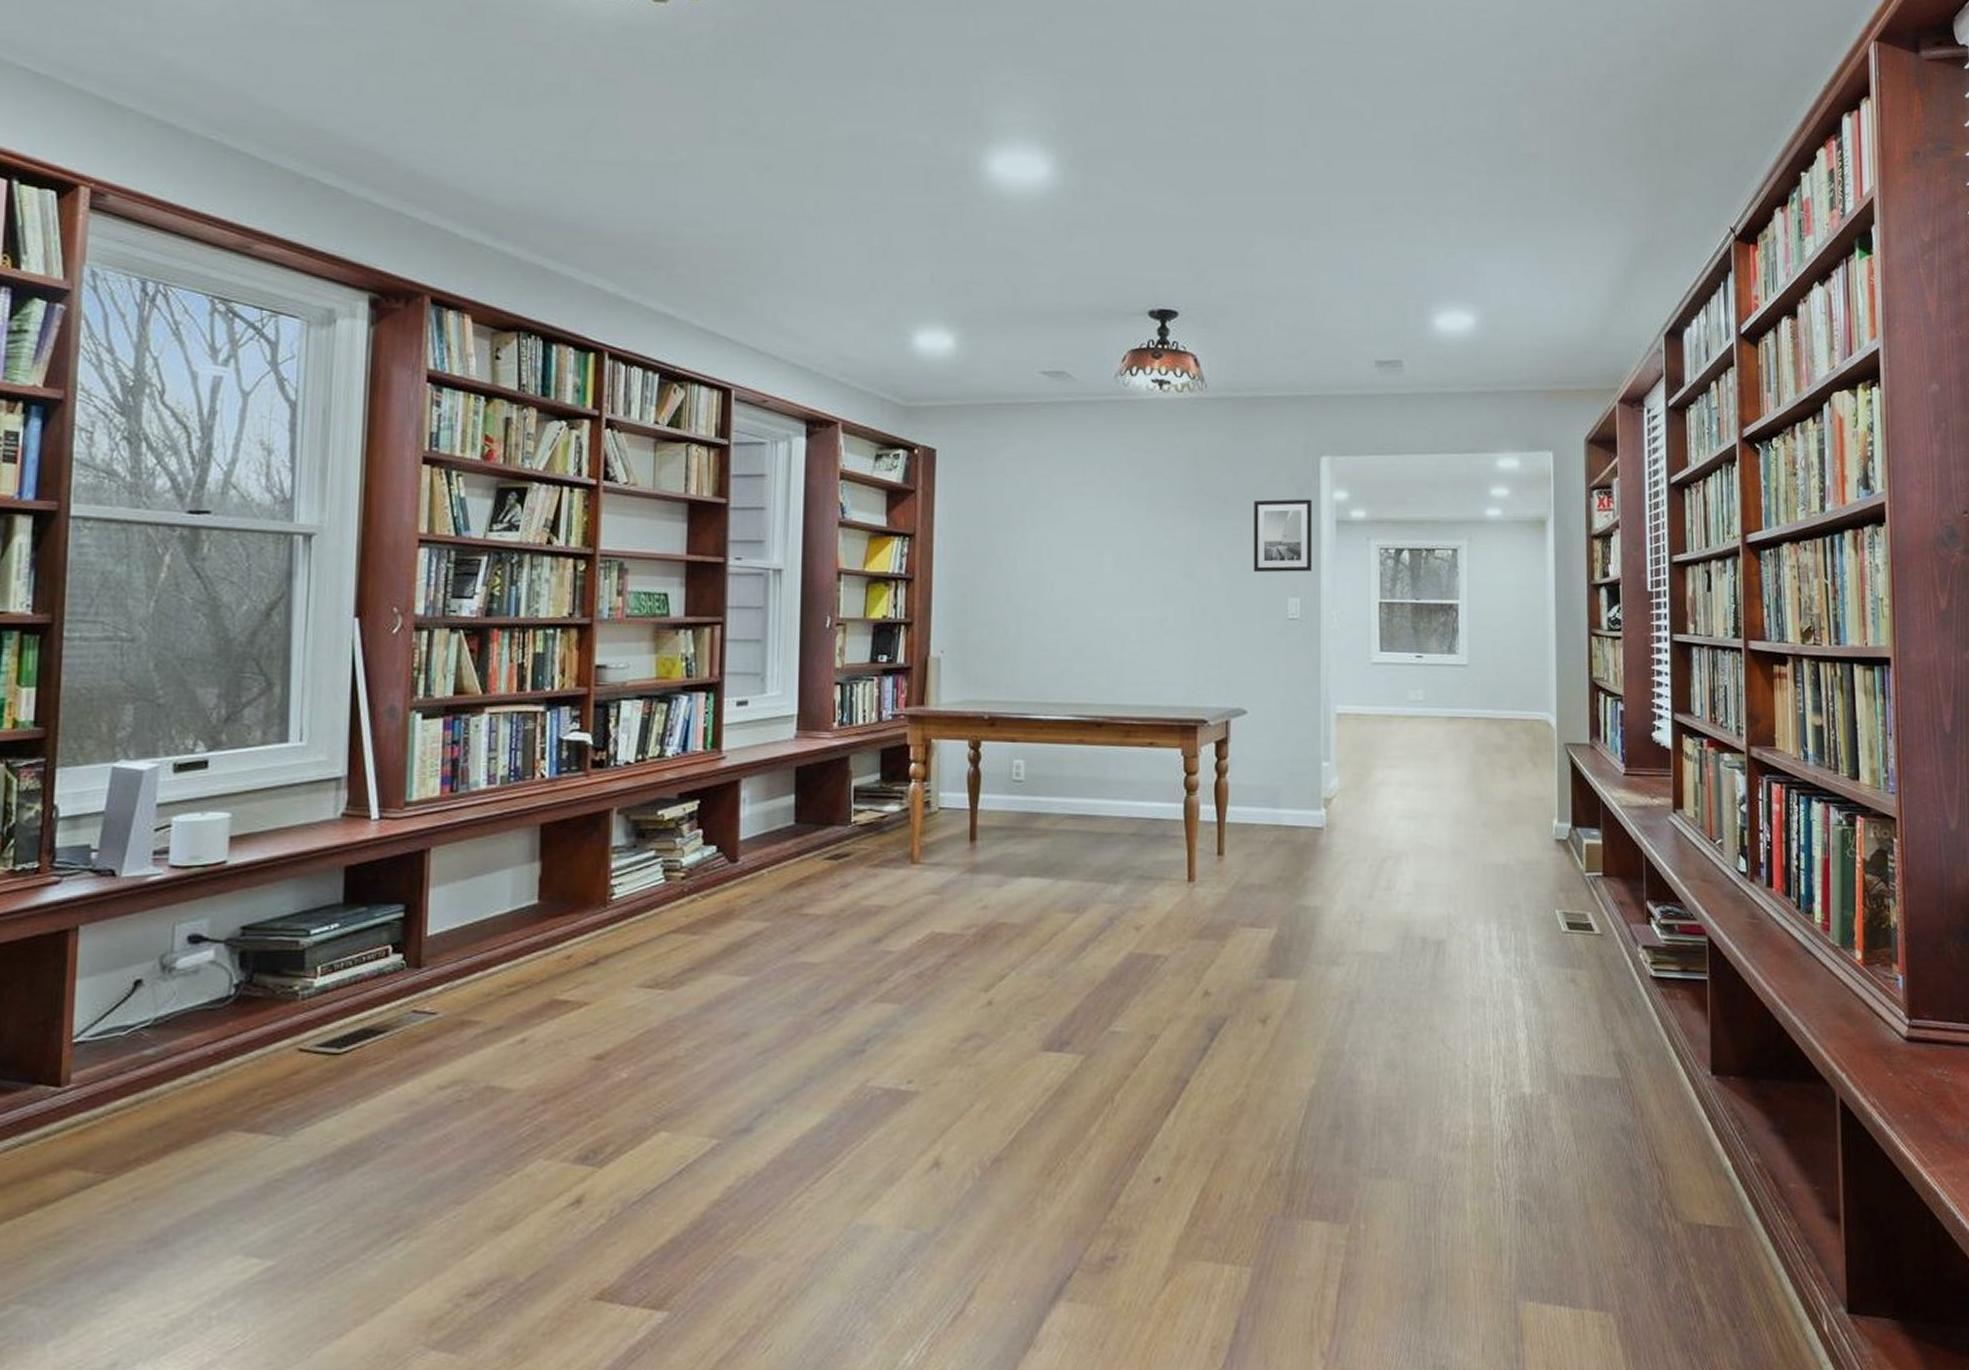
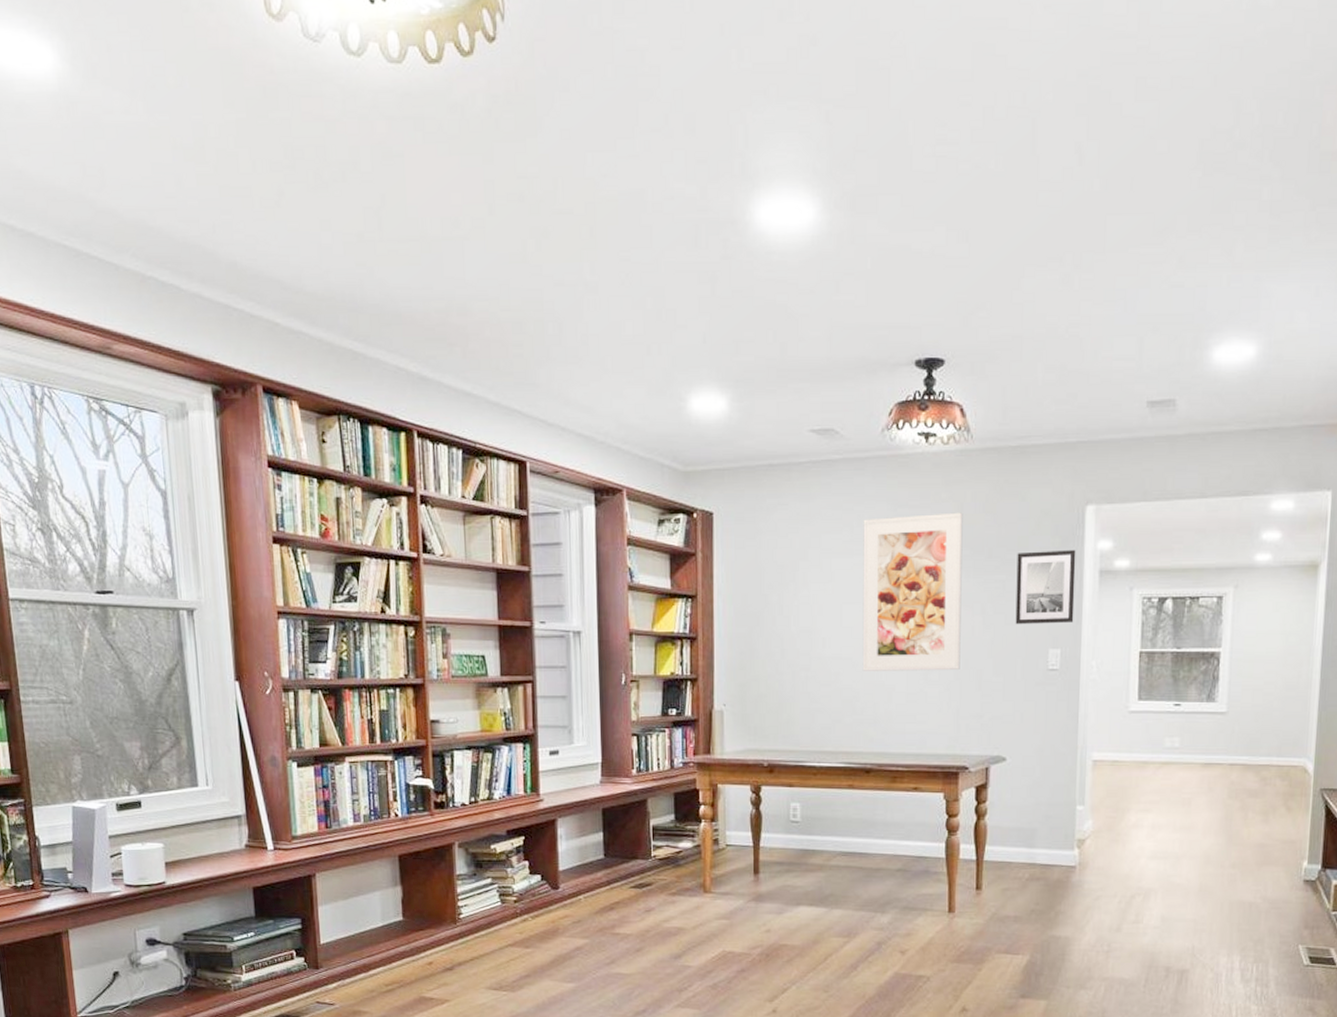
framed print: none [1094,458,1198,618] -> present [862,512,963,671]

